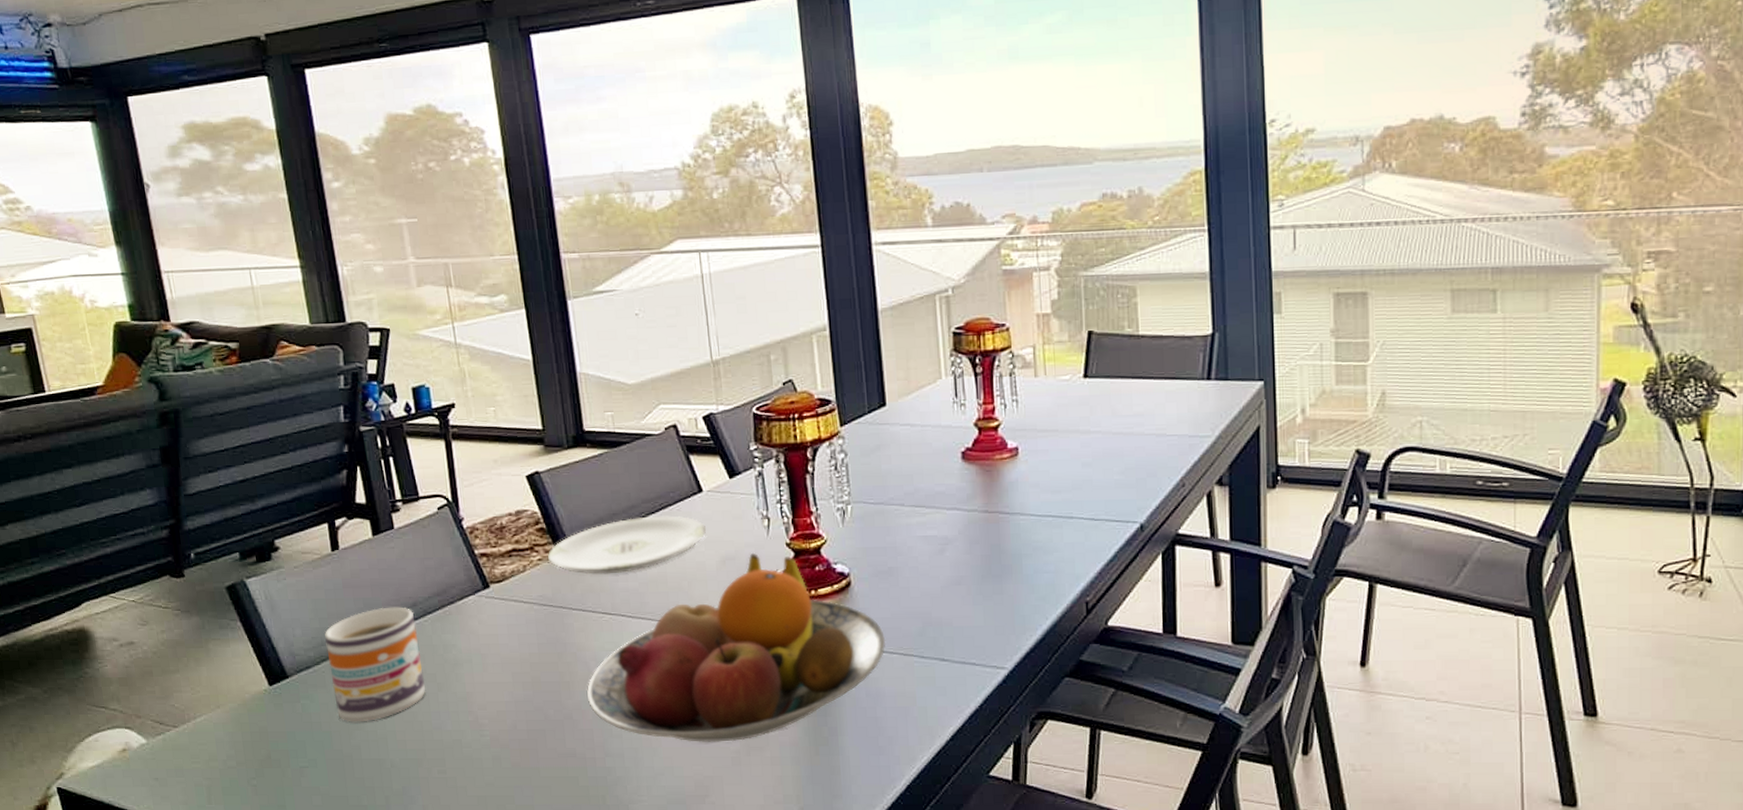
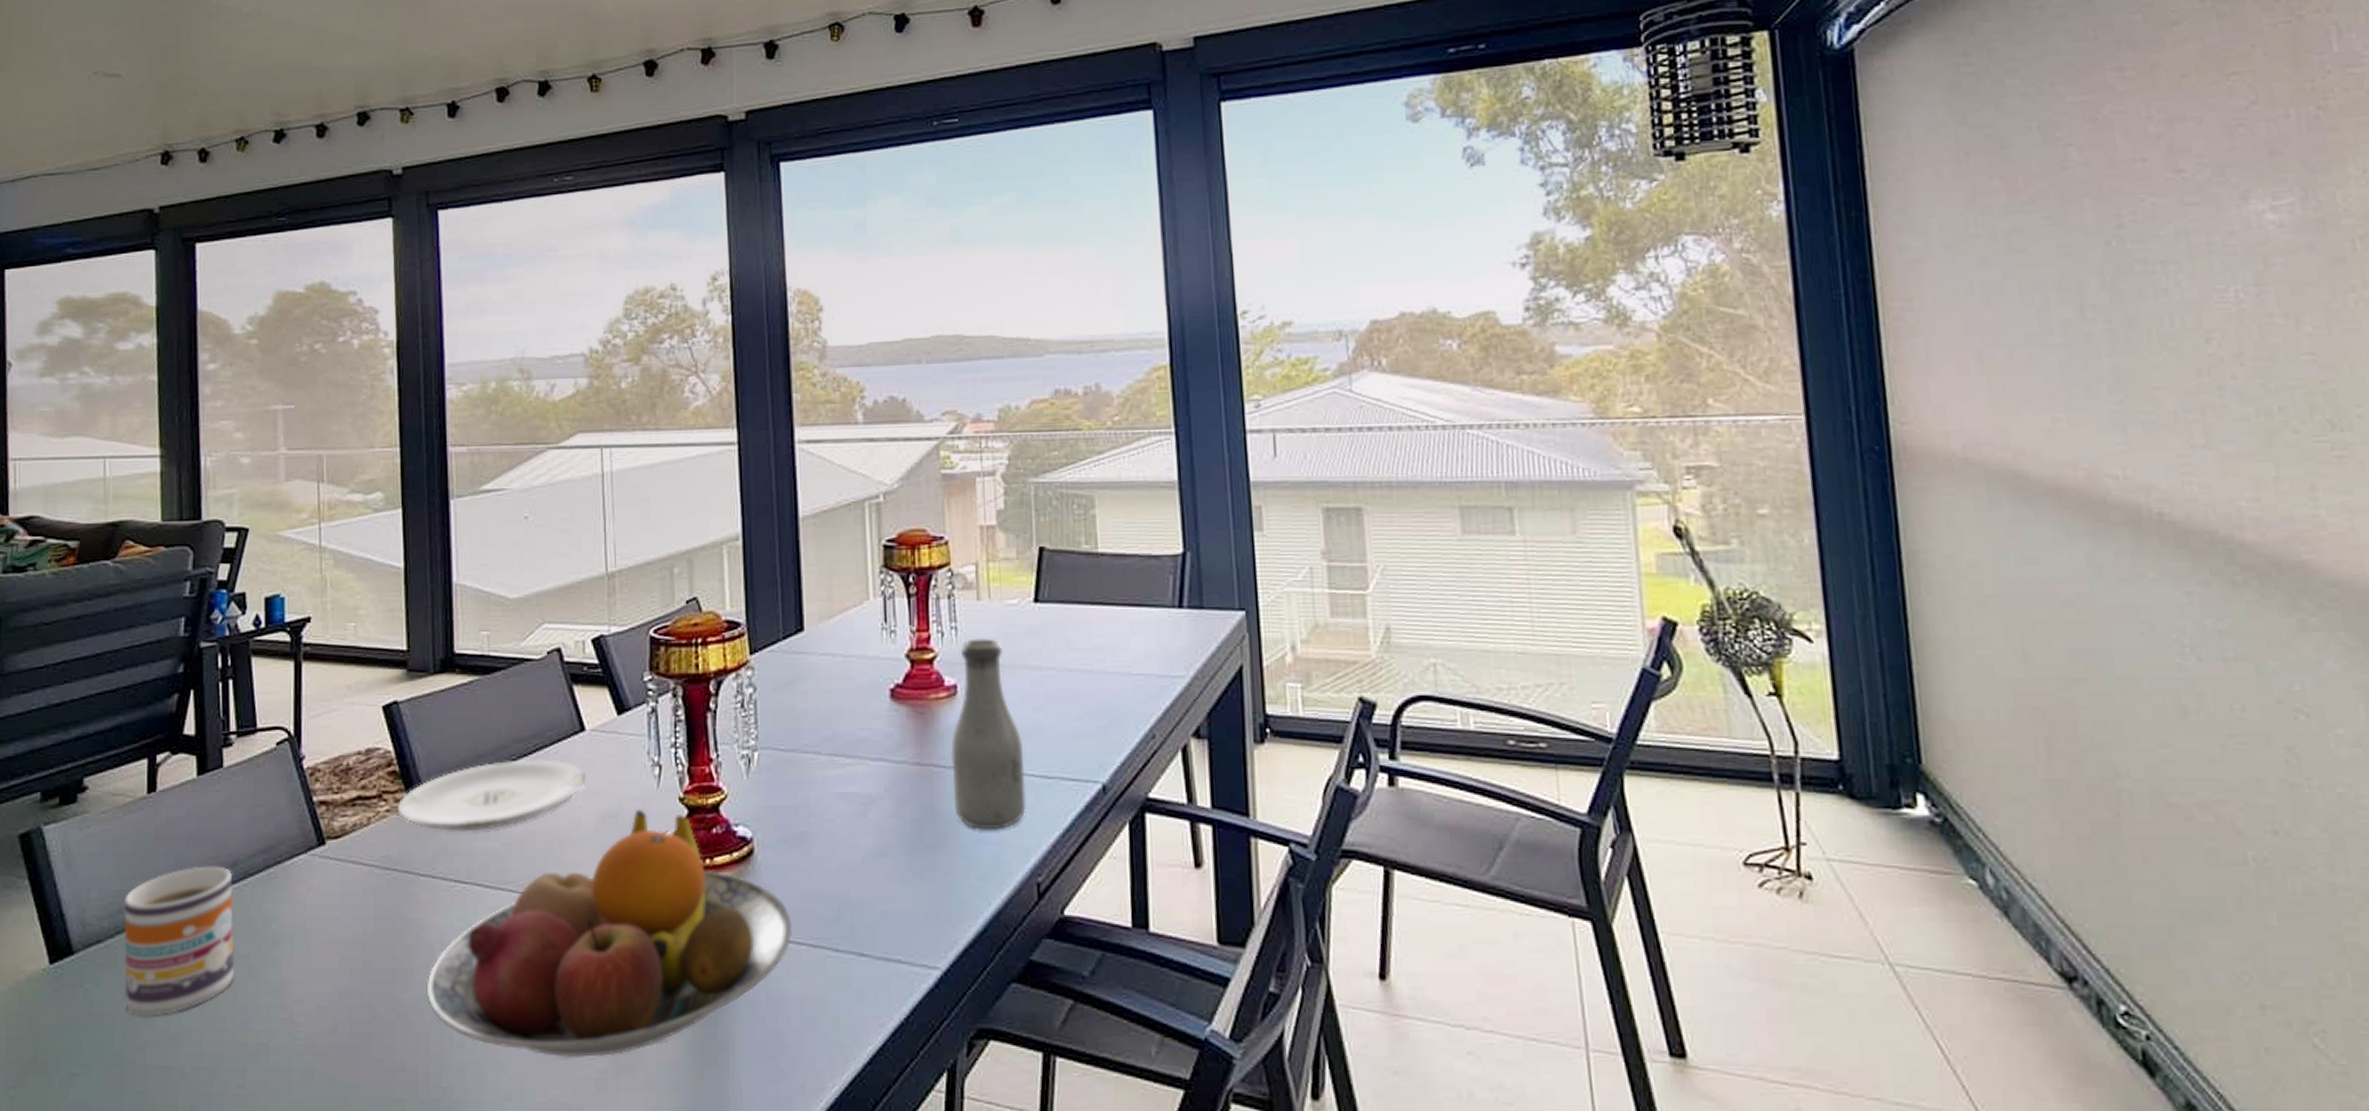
bottle: none [1013,408,1077,562] -> present [950,638,1026,830]

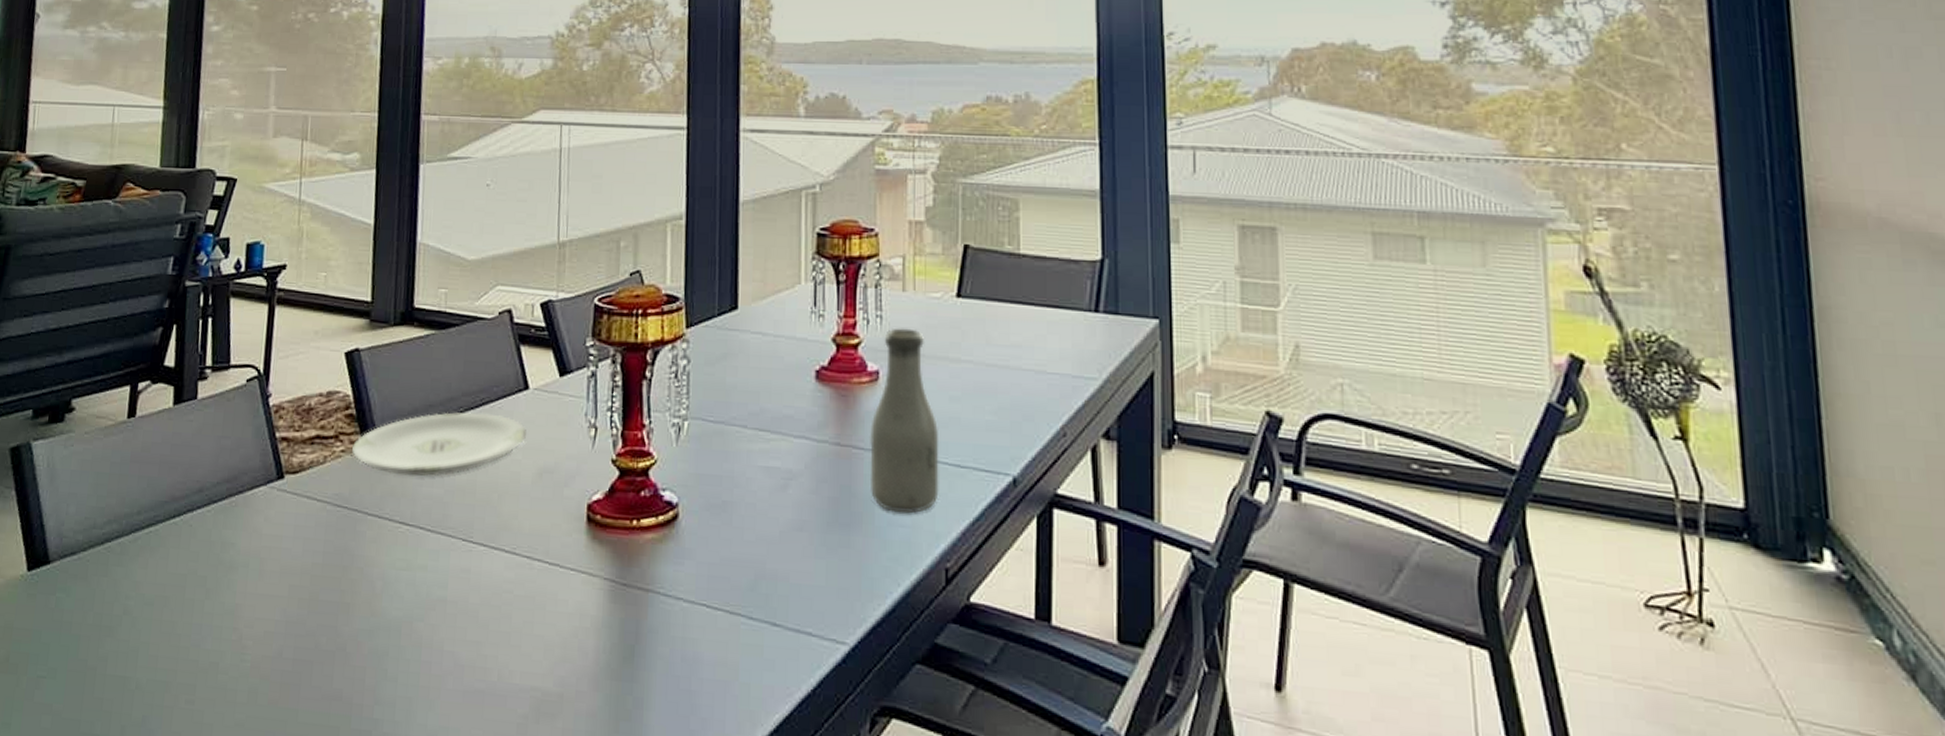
mug: present [123,866,235,1016] -> none [92,489,197,628]
fruit bowl: present [427,808,793,1058] -> none [366,466,711,703]

